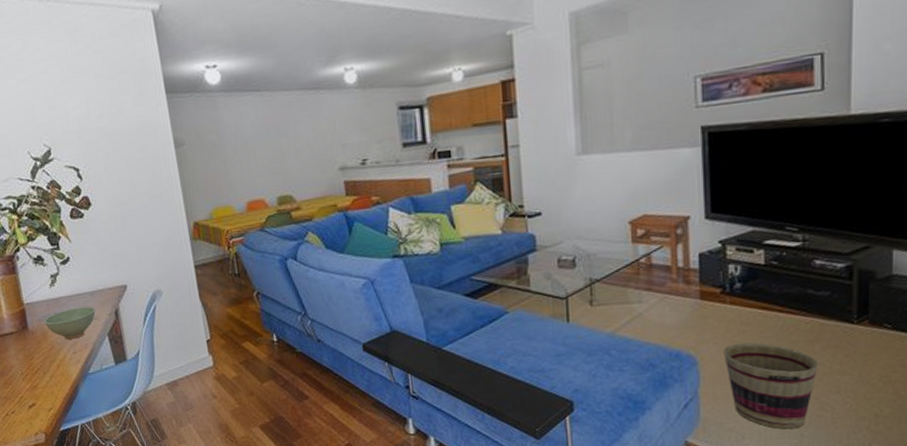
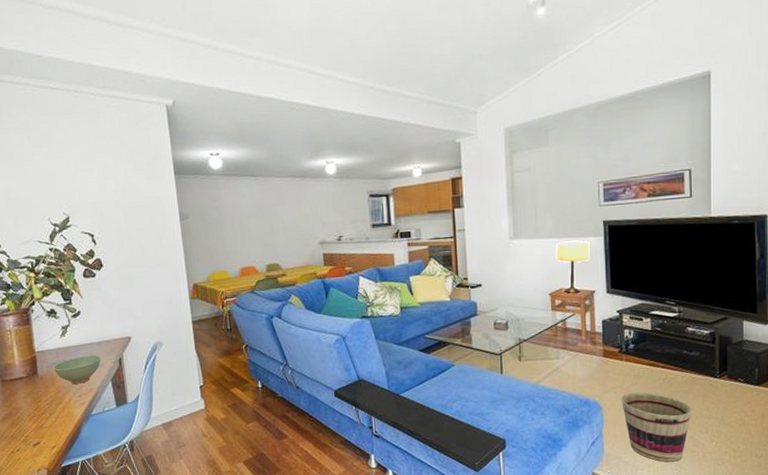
table lamp: none [637,153,683,222] -> present [556,241,590,294]

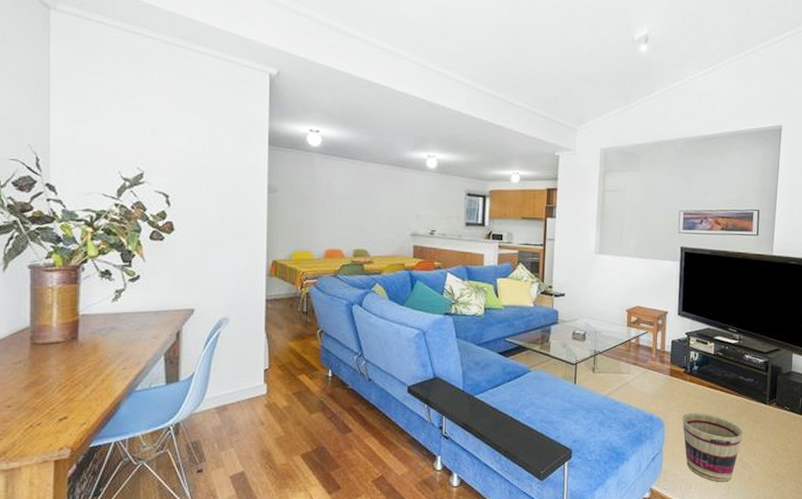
bowl: present [52,354,102,384] -> none [97,324,157,355]
table lamp: present [556,241,590,294] -> none [635,262,667,313]

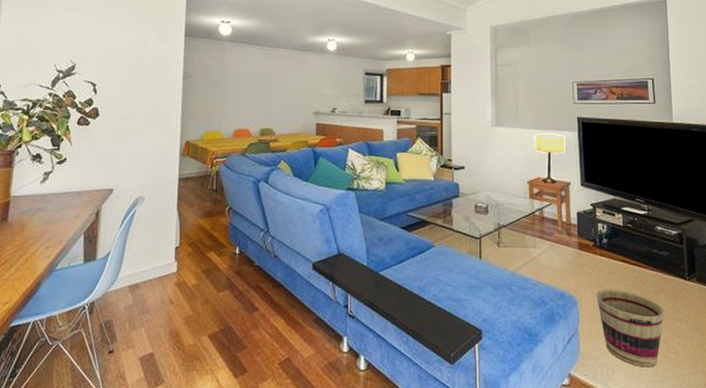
table lamp: none [635,262,667,313] -> present [534,133,565,184]

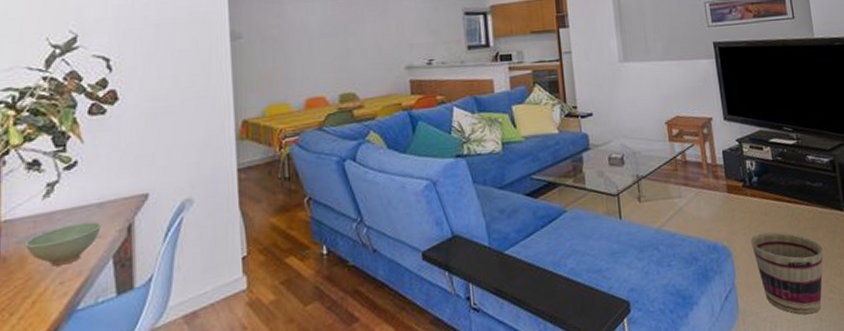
bowl: none [25,204,79,234] -> present [24,221,103,266]
table lamp: present [534,133,565,184] -> none [669,64,703,123]

